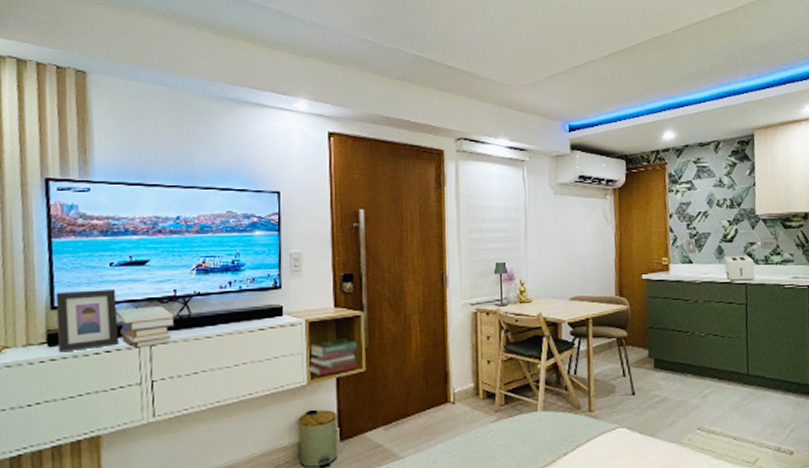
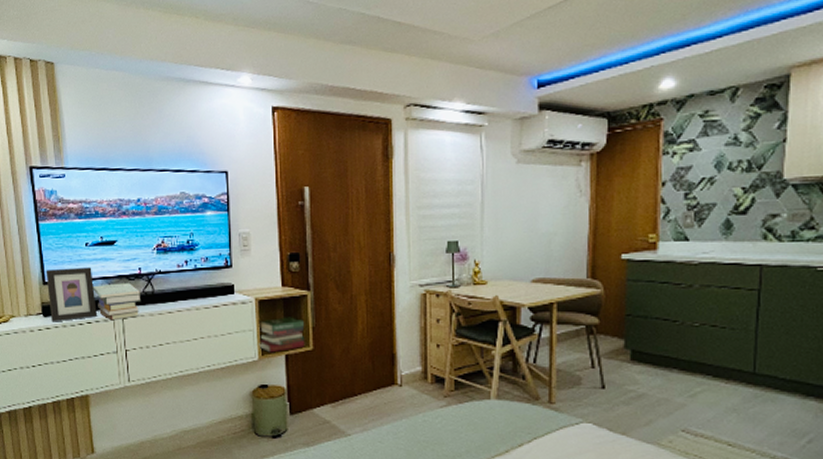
toaster: present [724,256,755,282] -> none [732,231,776,263]

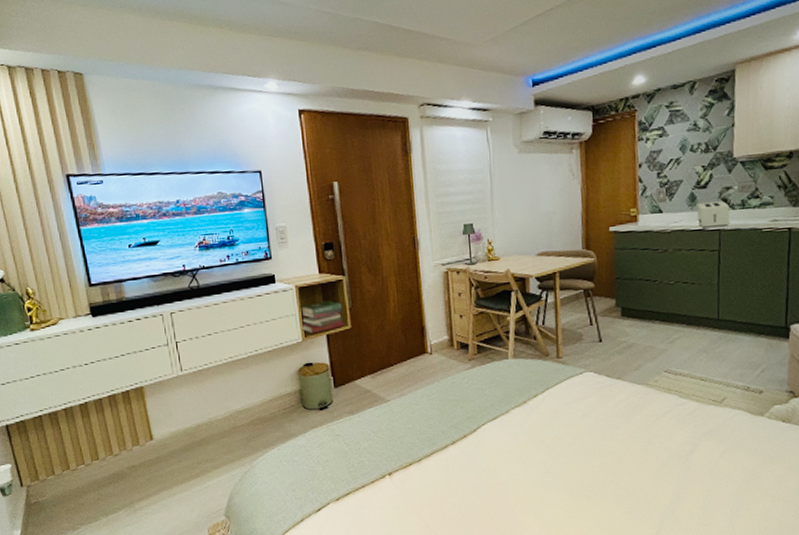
picture frame: present [46,267,97,322] -> none [91,267,145,322]
books: present [92,283,142,321] -> none [139,280,188,316]
toaster: none [732,231,776,263] -> present [697,201,730,229]

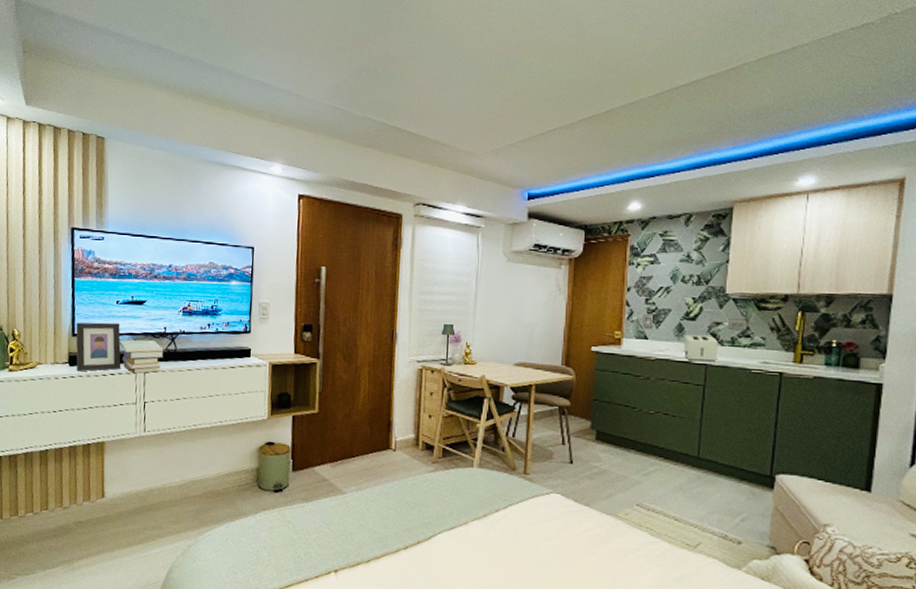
picture frame: none [91,267,145,322] -> present [76,322,121,372]
books: none [139,280,188,316] -> present [119,340,164,374]
books: present [301,300,344,334] -> none [269,381,313,414]

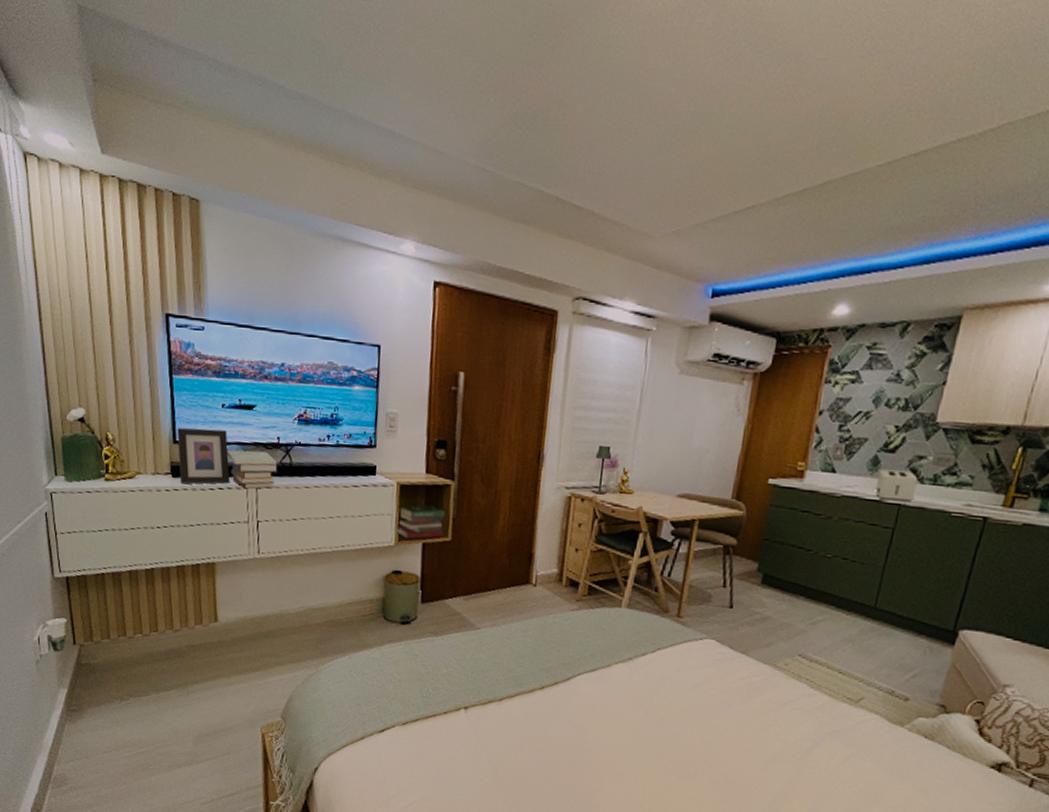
books: none [269,381,313,414] -> present [396,505,446,540]

